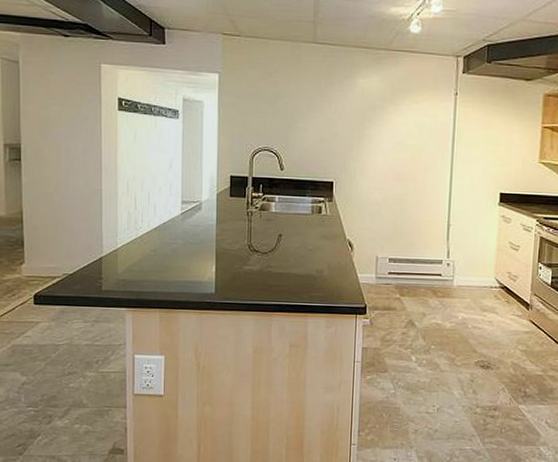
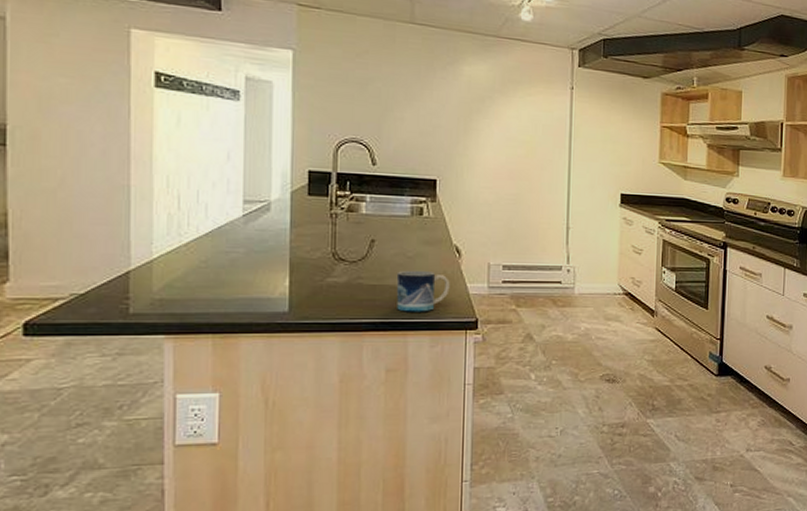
mug: none [299,261,343,298] -> present [396,270,450,312]

